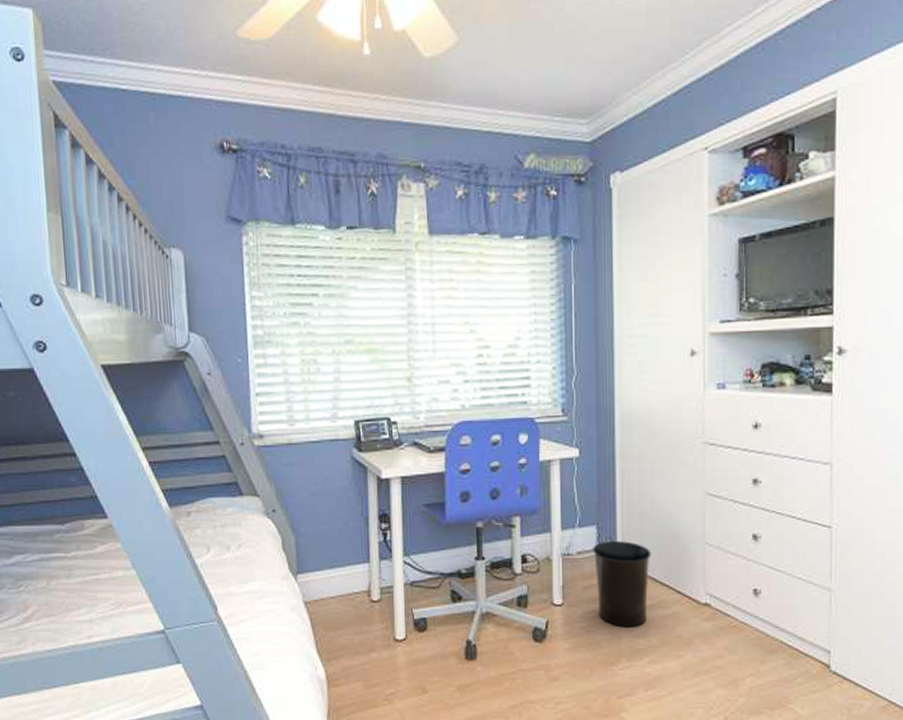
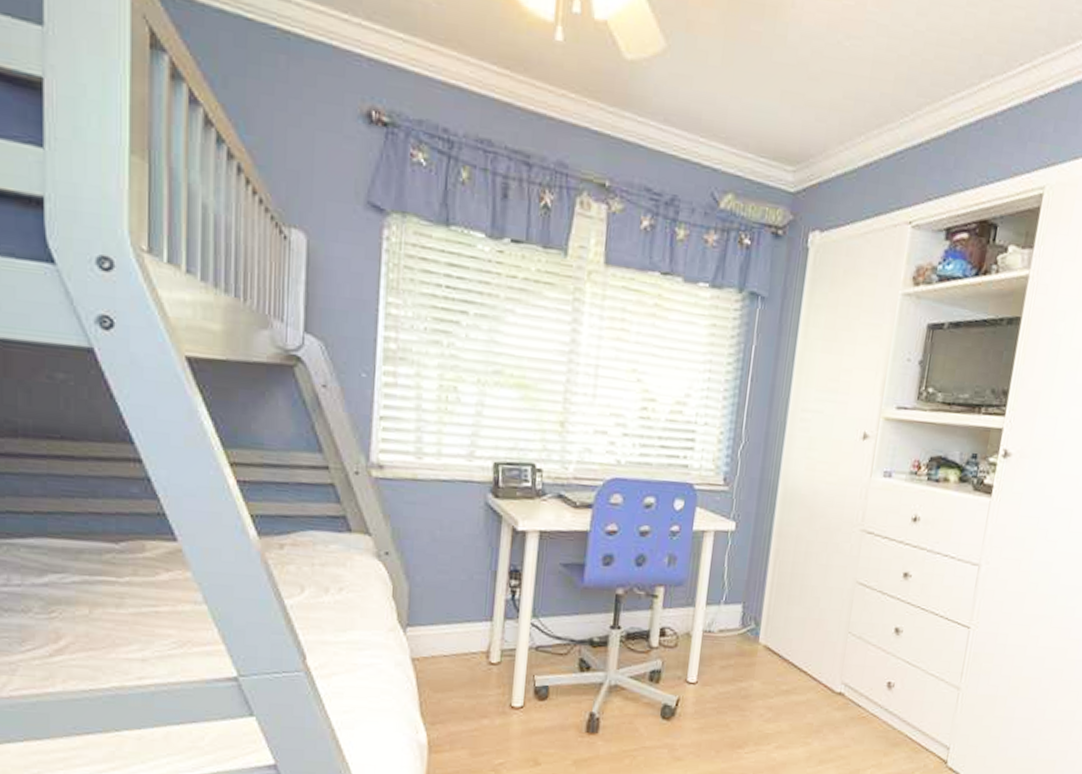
waste bin: present [593,541,652,627] -> none [732,621,795,712]

